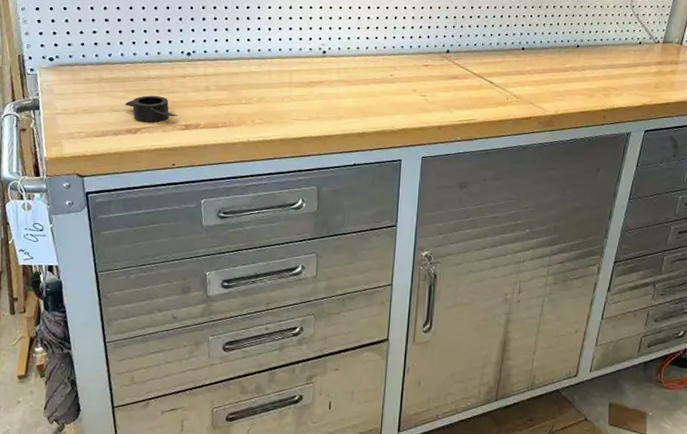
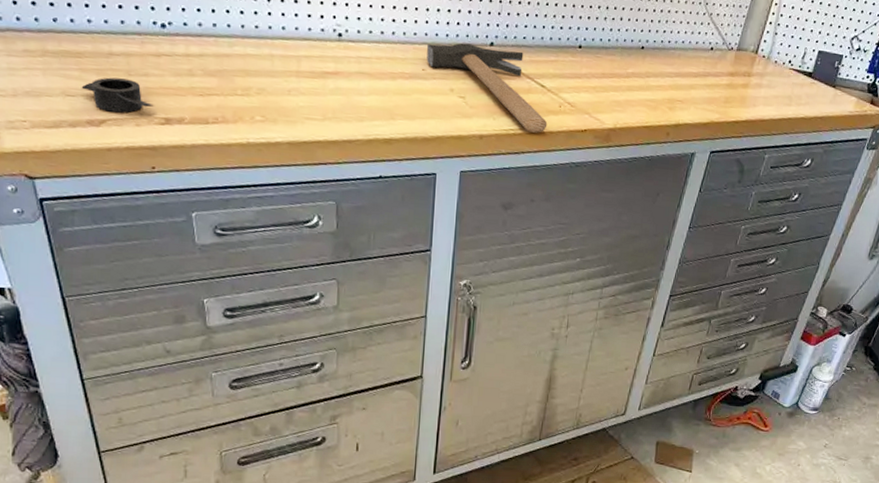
claw hammer: none [394,52,497,122] -> present [427,43,548,133]

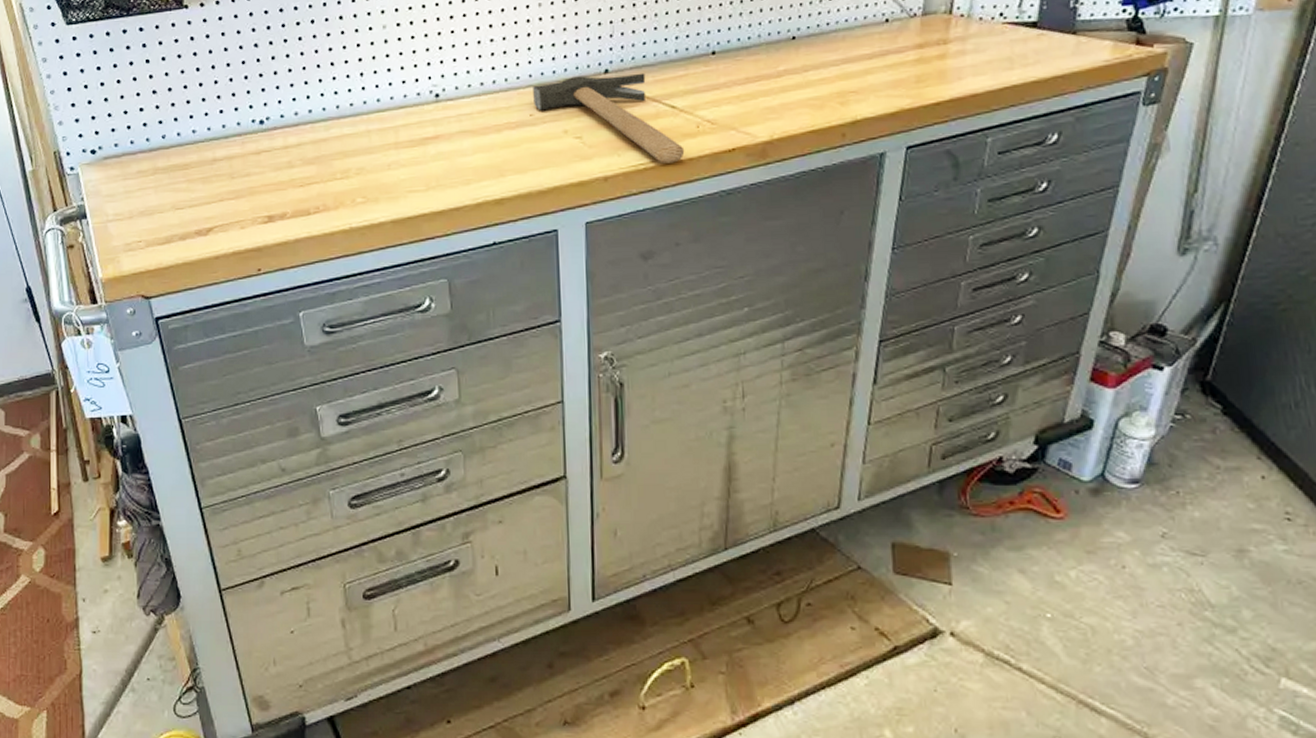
duct tape: present [81,77,154,113] -> none [189,182,256,219]

